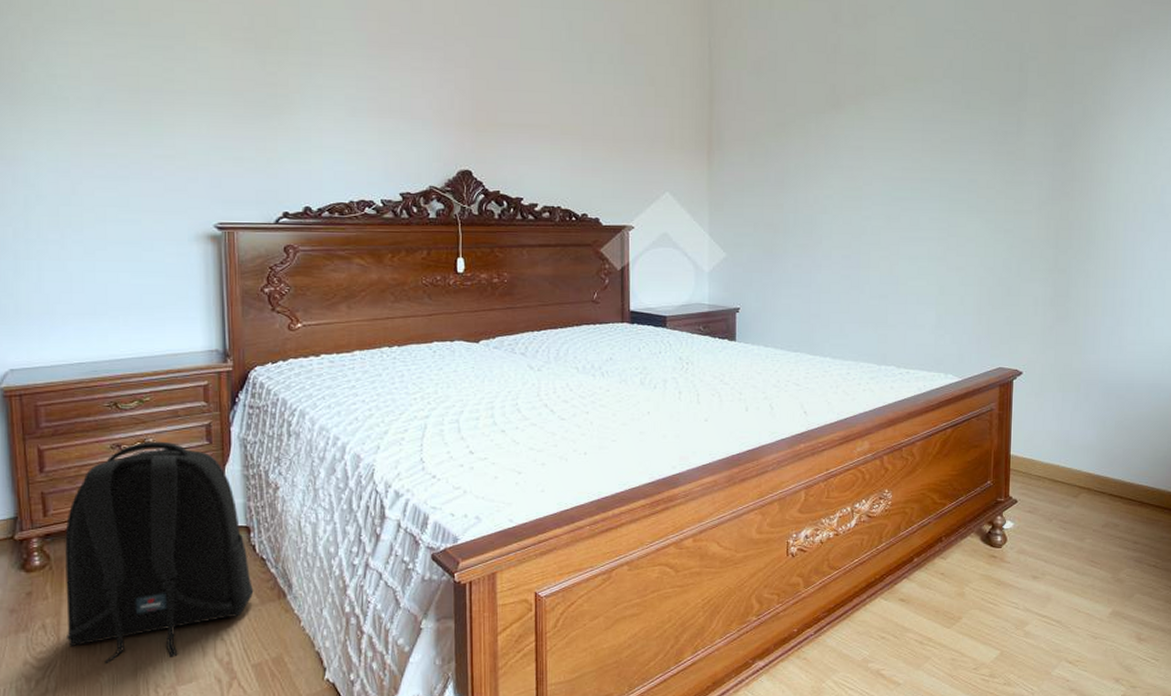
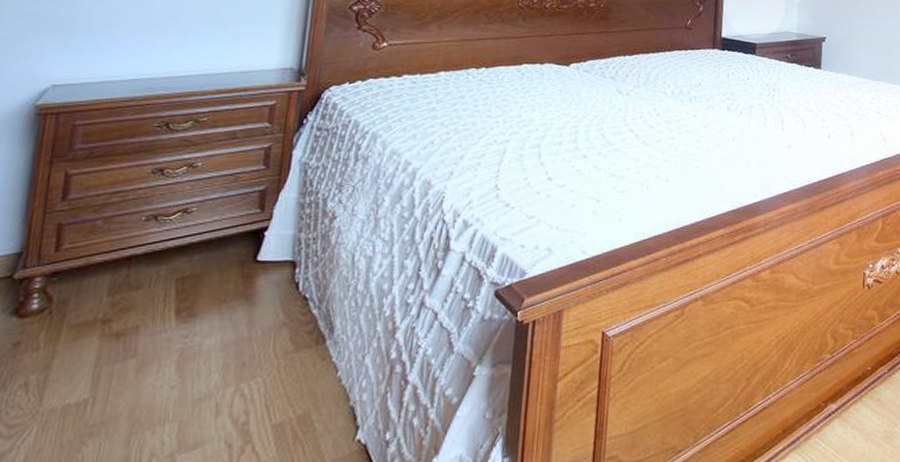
backpack: present [65,441,254,664] -> none [50,165,290,430]

